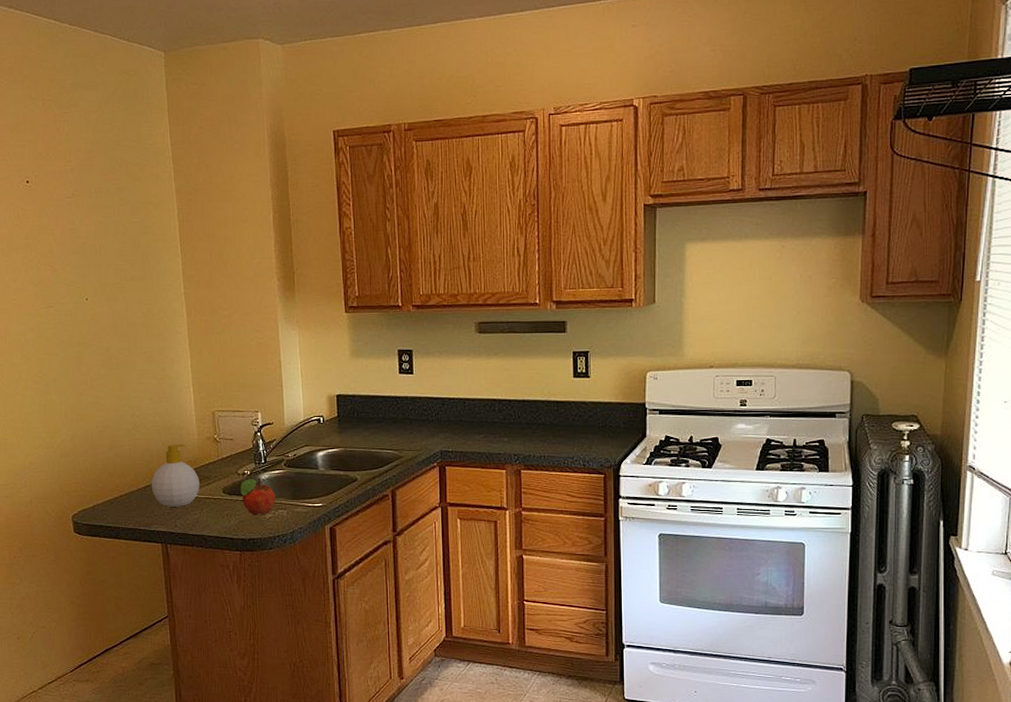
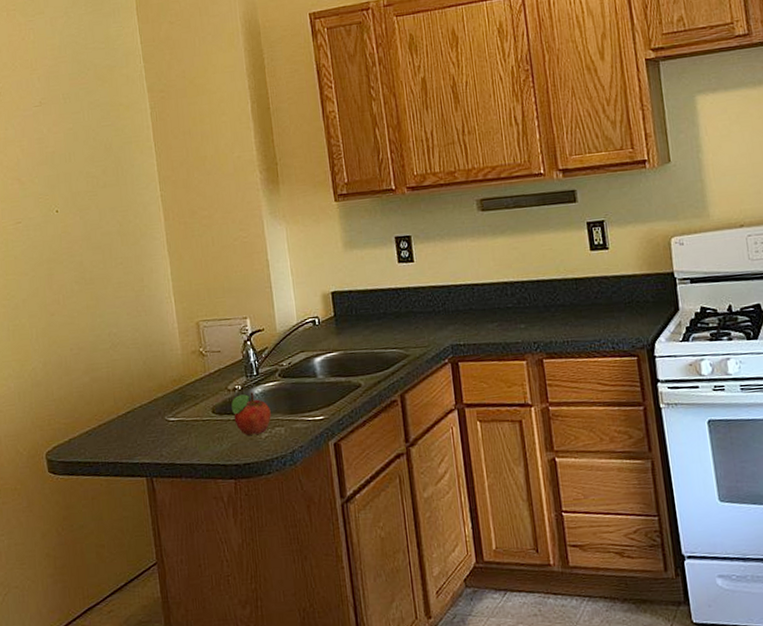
soap bottle: present [151,445,200,507] -> none [132,362,186,434]

